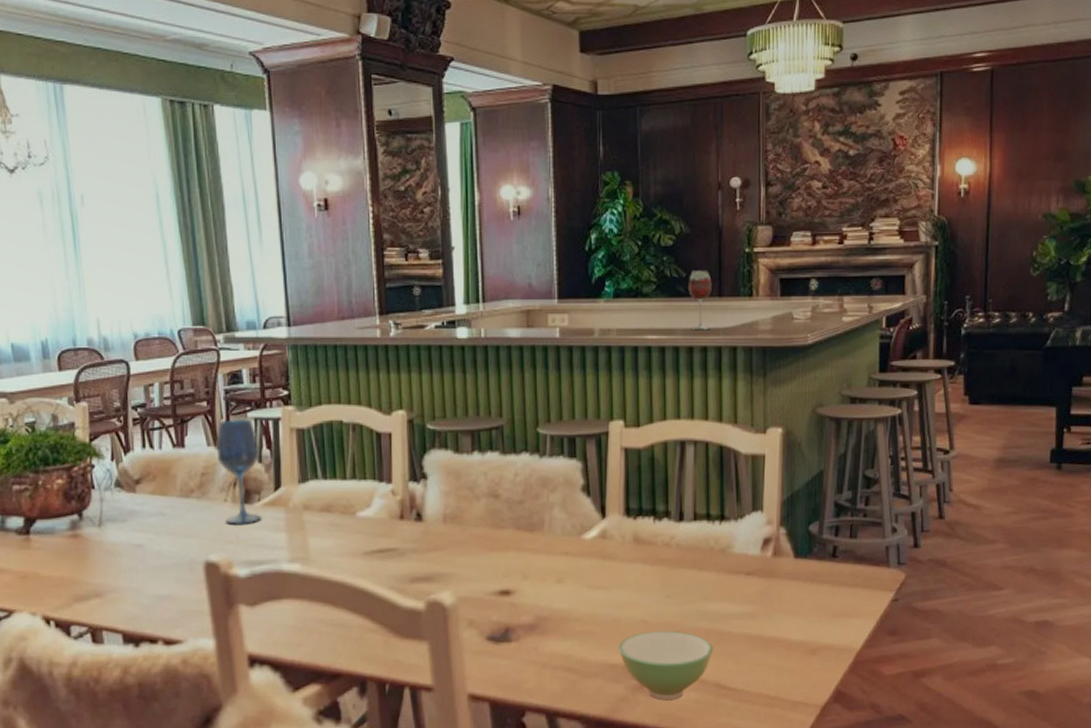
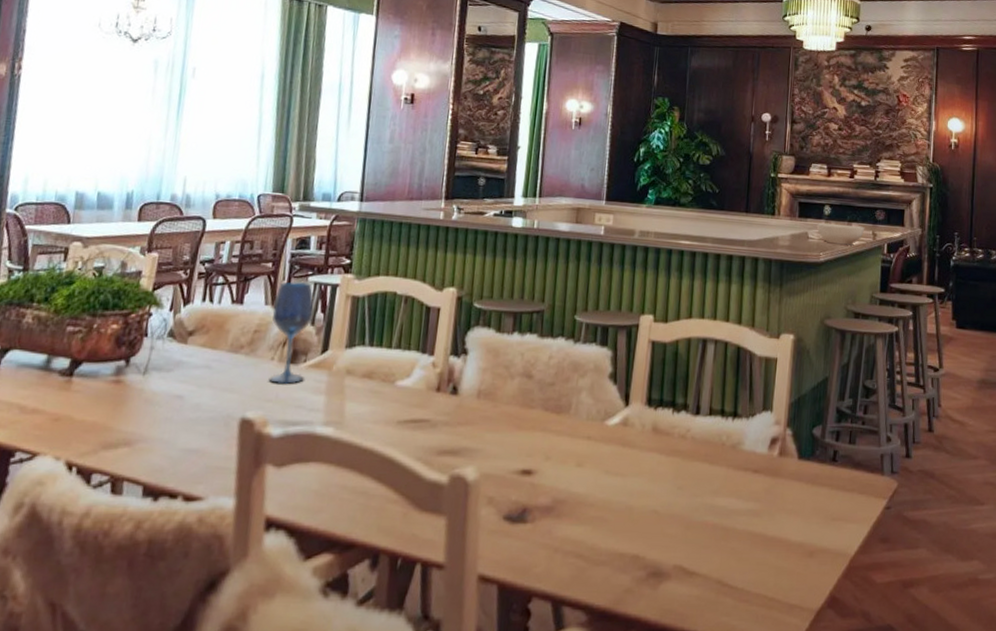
bowl: present [618,630,713,701] -> none [628,522,718,595]
wineglass: present [688,270,712,331] -> none [719,187,741,241]
bowl: none [802,299,859,323] -> present [816,223,865,245]

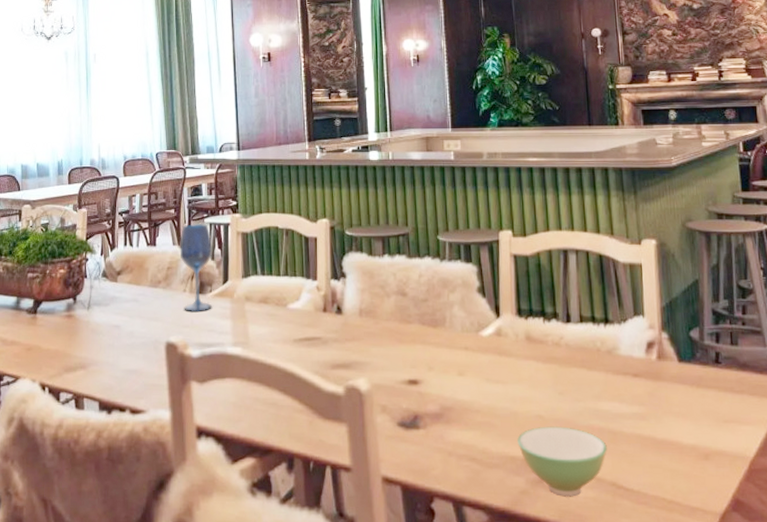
bowl: none [628,522,718,595] -> present [517,426,607,497]
bowl: present [816,223,865,245] -> none [663,127,716,147]

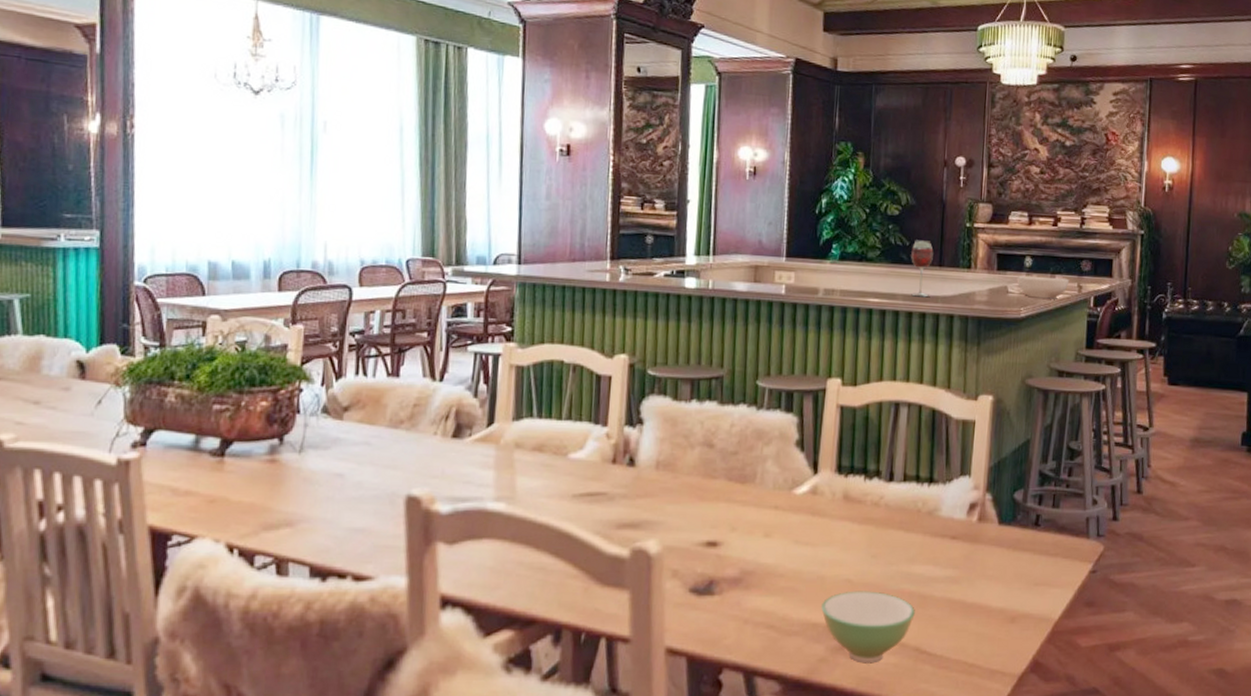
wineglass: present [179,223,213,312] -> none [431,351,477,460]
wineglass: none [561,104,583,154] -> present [911,240,934,298]
bowl: none [663,127,716,147] -> present [1017,276,1070,299]

